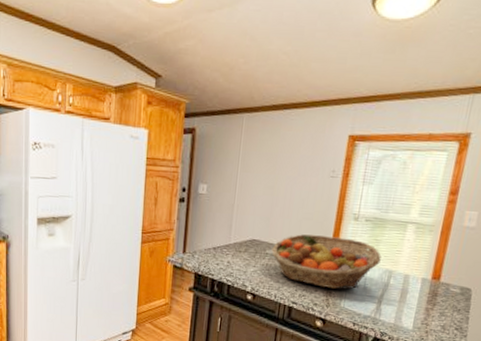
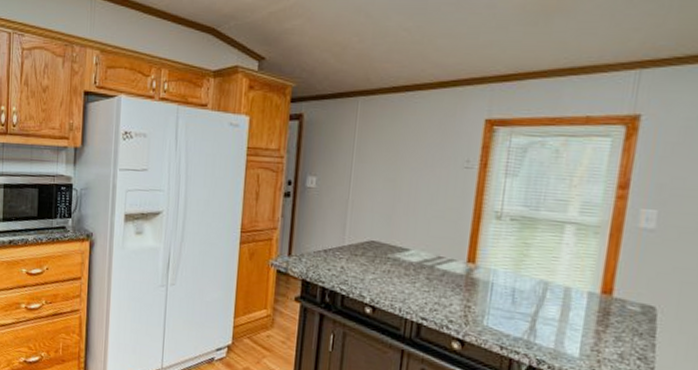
fruit basket: present [271,234,381,290] -> none [394,235,533,304]

